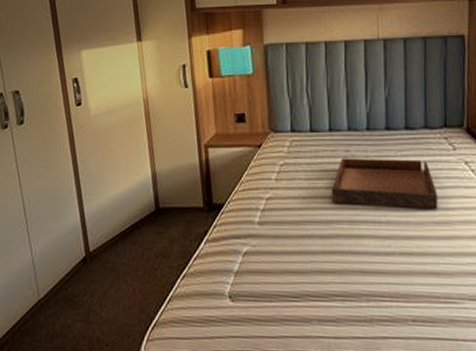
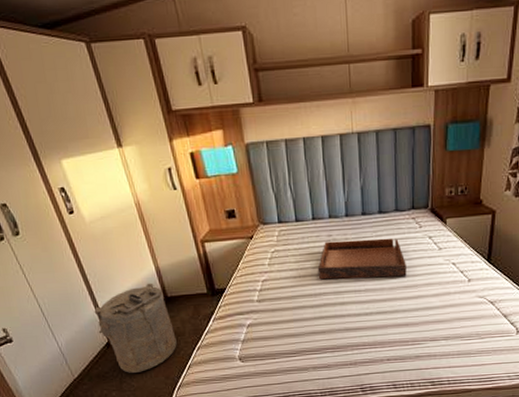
laundry hamper: none [77,189,161,300] -> present [94,283,177,373]

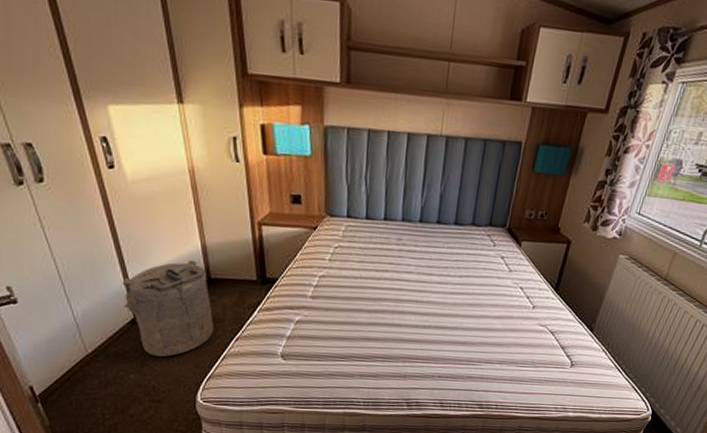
serving tray: present [317,238,407,280] -> none [380,245,474,294]

